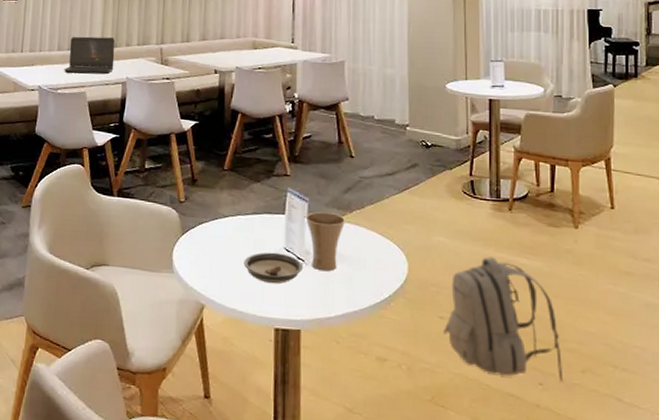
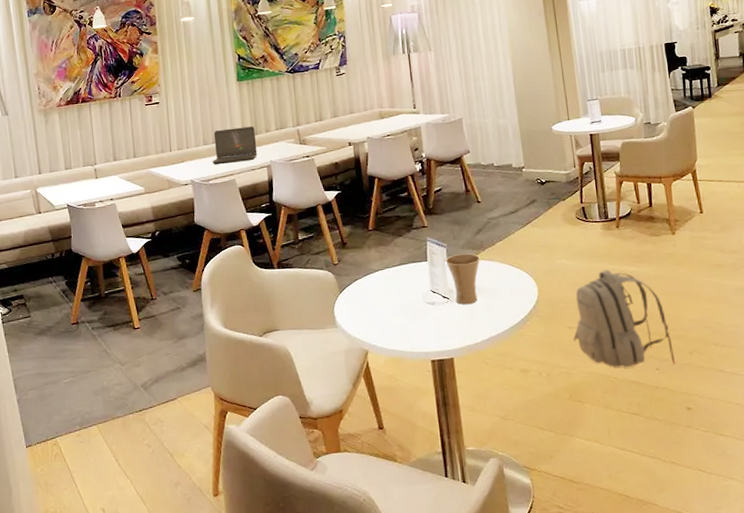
saucer: present [244,252,304,284] -> none [397,295,449,323]

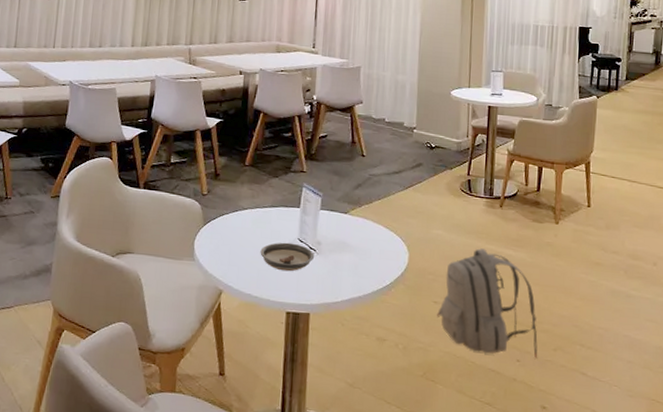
laptop computer: present [212,126,258,164] -> none [95,34,145,72]
saucer: none [397,295,449,323] -> present [260,242,315,272]
cup: present [445,253,481,304] -> none [318,206,356,260]

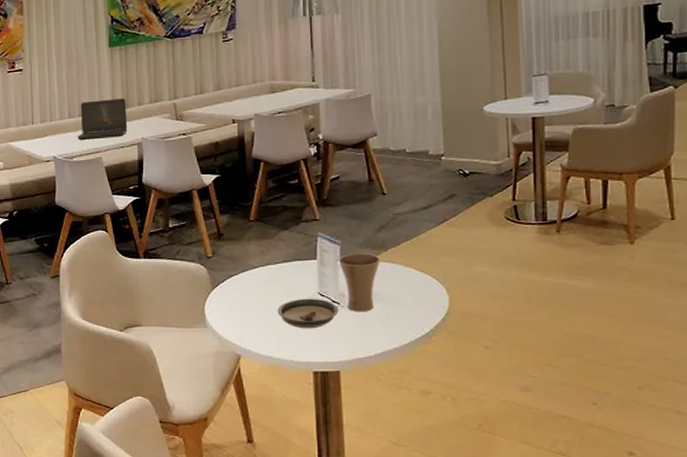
laptop computer: none [95,34,145,72] -> present [77,98,128,140]
cup: none [318,206,356,260] -> present [338,253,381,311]
backpack: present [437,248,538,359] -> none [489,282,619,400]

